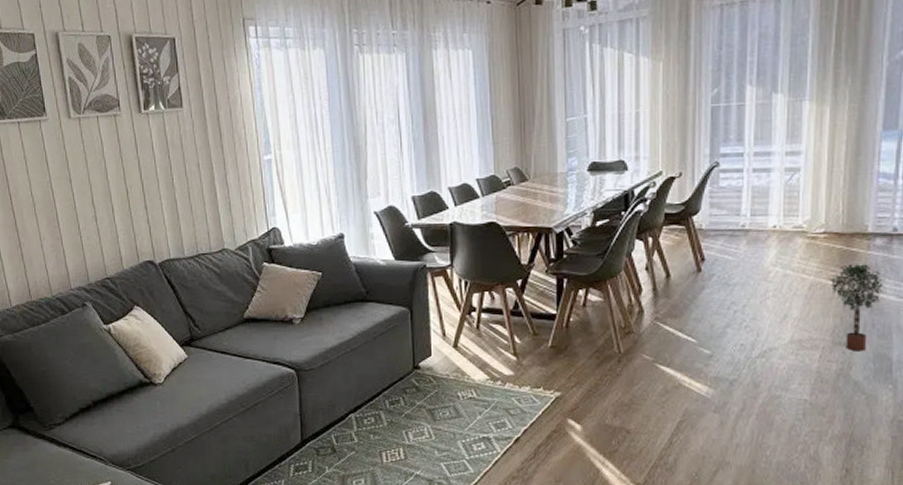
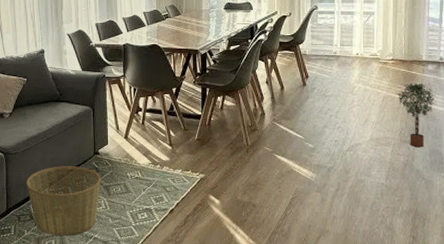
basket: none [326,385,423,473] -> present [26,166,101,236]

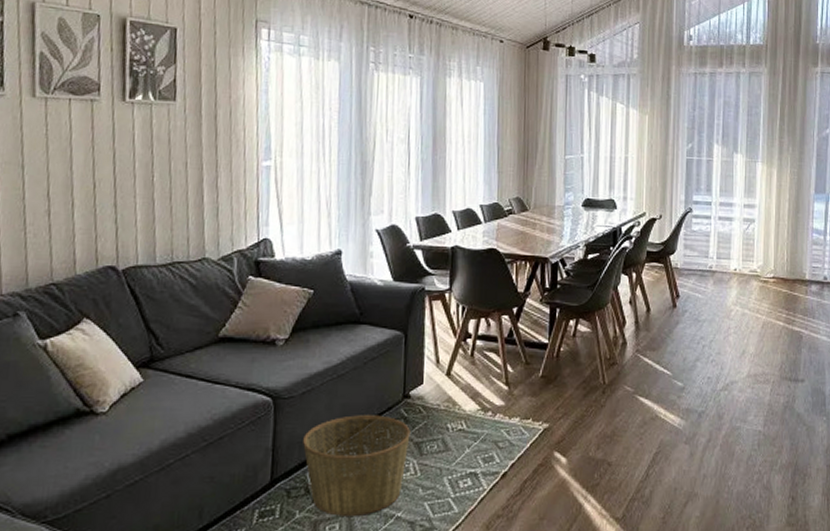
potted tree: present [397,83,436,148] -> none [778,307,819,386]

